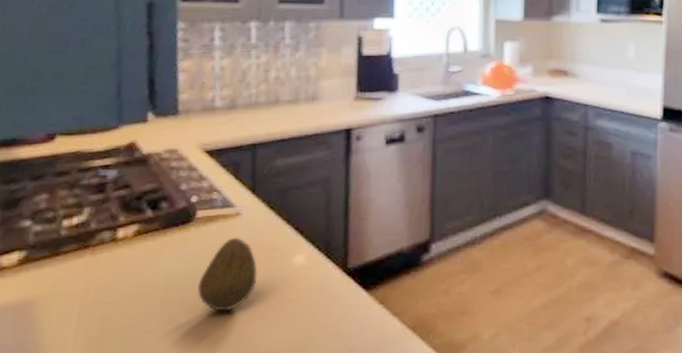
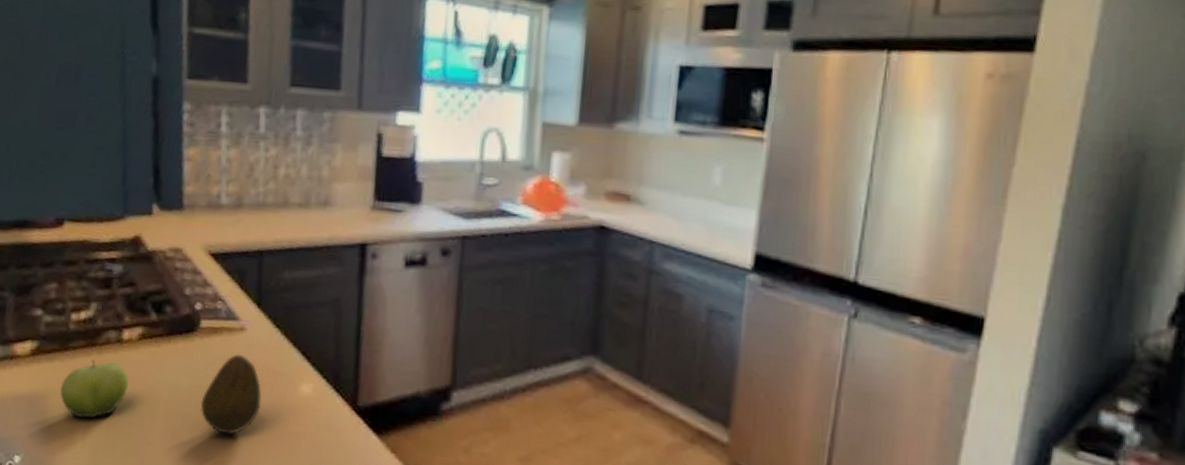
fruit: none [50,260,124,317] -> present [60,359,129,419]

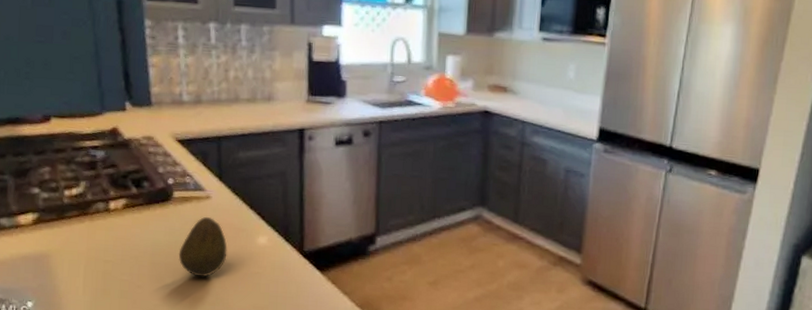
fruit: present [60,359,129,419] -> none [61,225,118,271]

